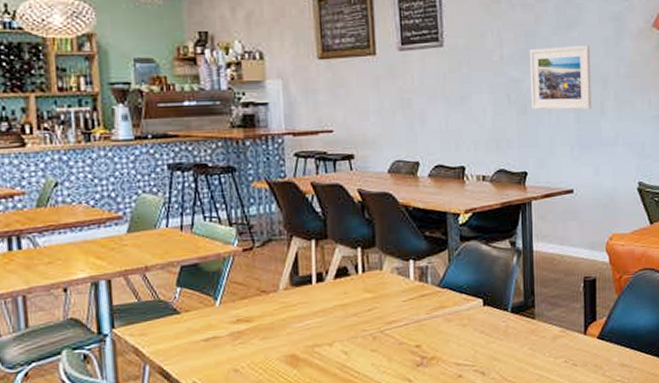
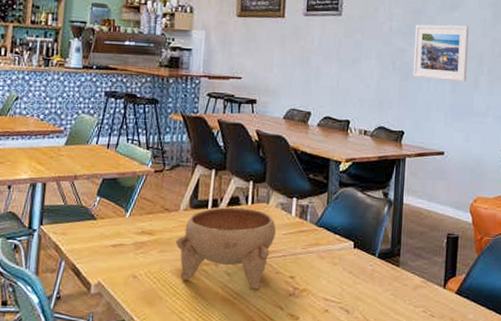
bowl: none [280,278,394,367] -> present [176,207,276,290]

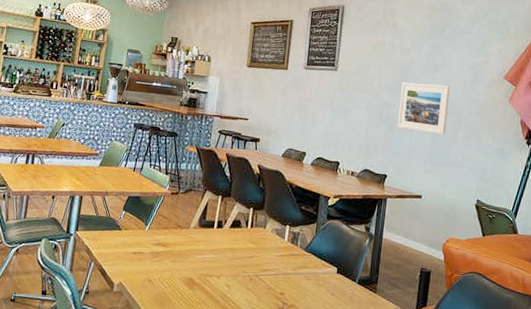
bowl: present [176,207,276,290] -> none [186,228,271,302]

